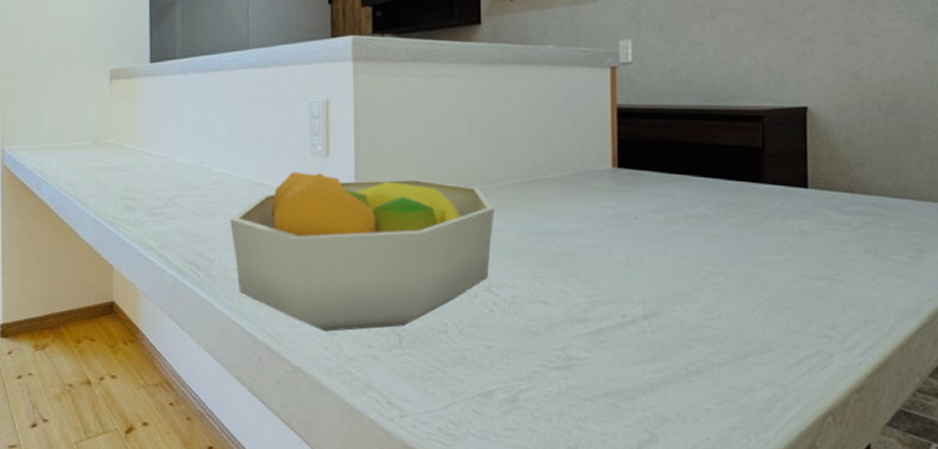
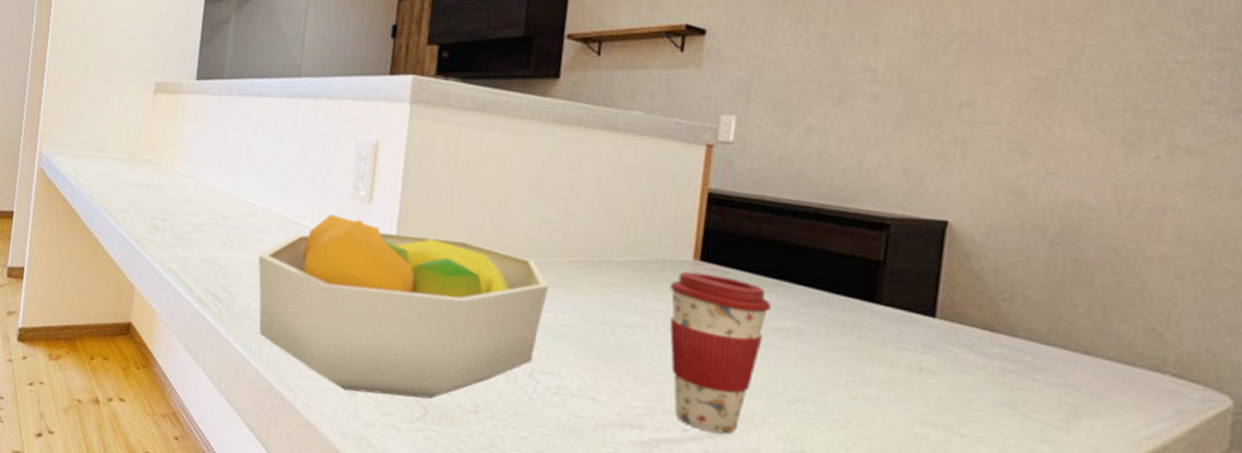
coffee cup: none [595,178,680,314] -> present [669,271,772,434]

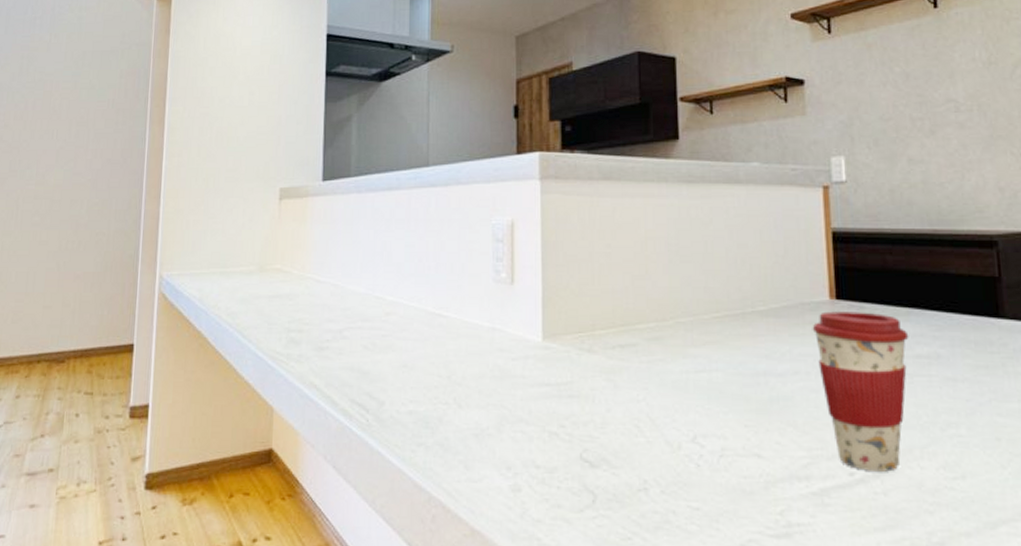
fruit bowl: present [258,214,549,400] -> none [404,302,699,488]

